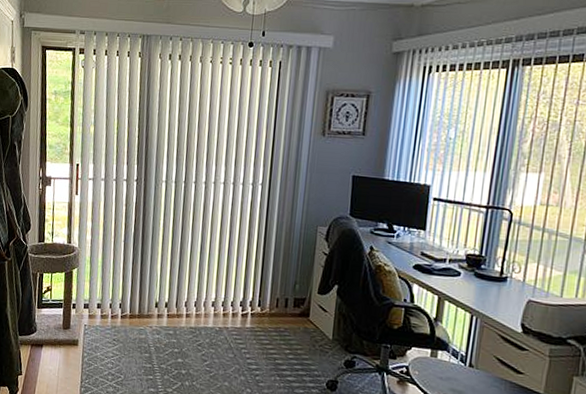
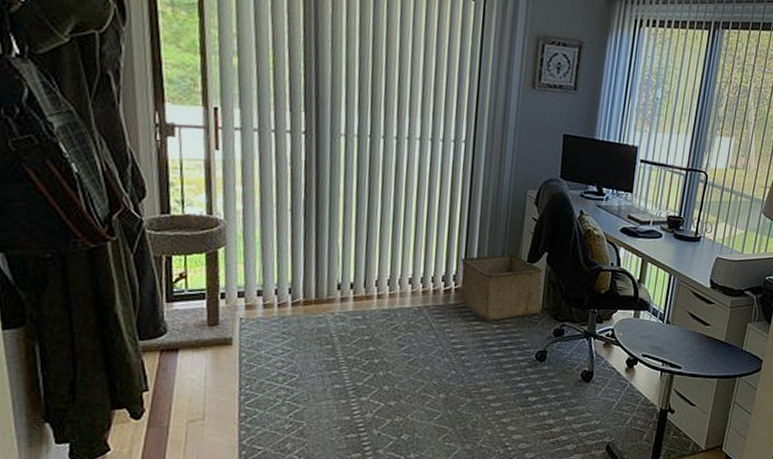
storage bin: none [256,284,333,347] -> present [460,254,543,322]

